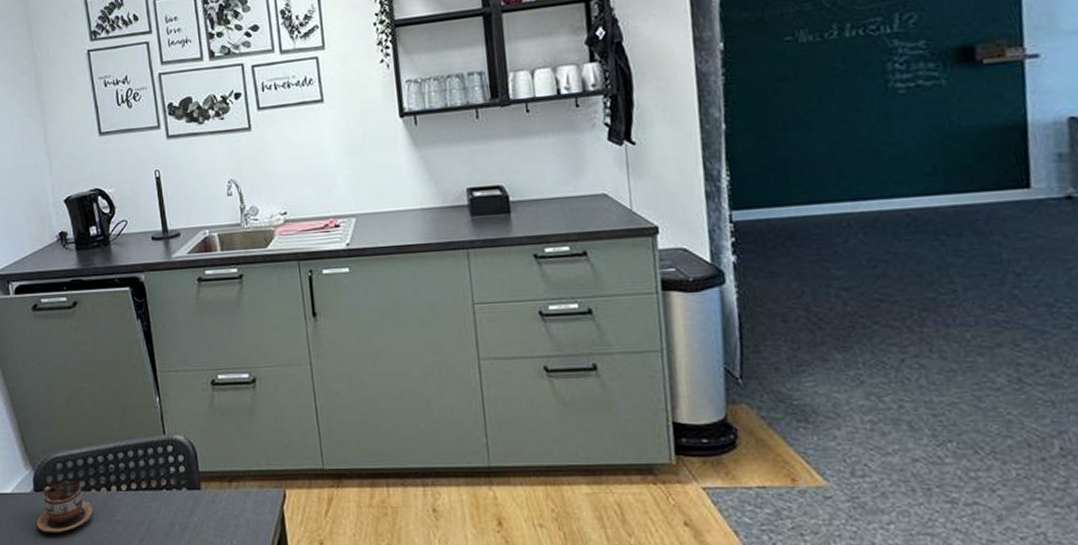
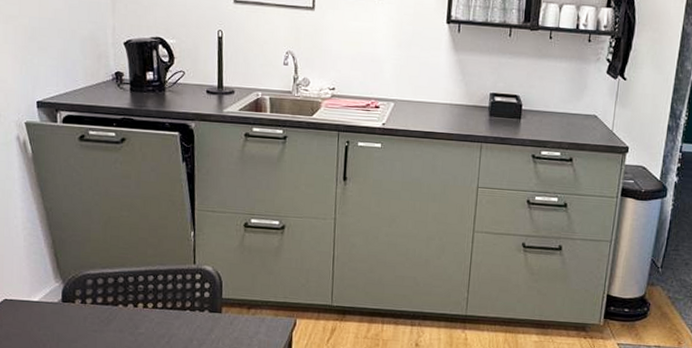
cup: present [36,481,93,533] -> none [60,295,118,339]

